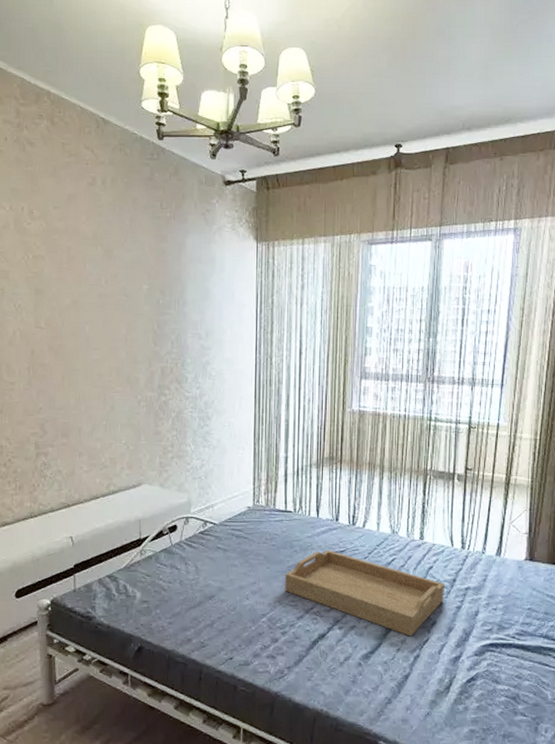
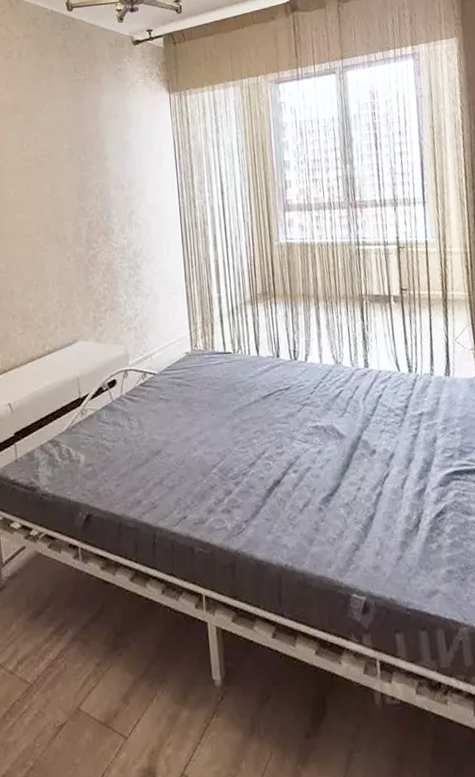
serving tray: present [285,550,444,637] -> none [232,389,399,473]

